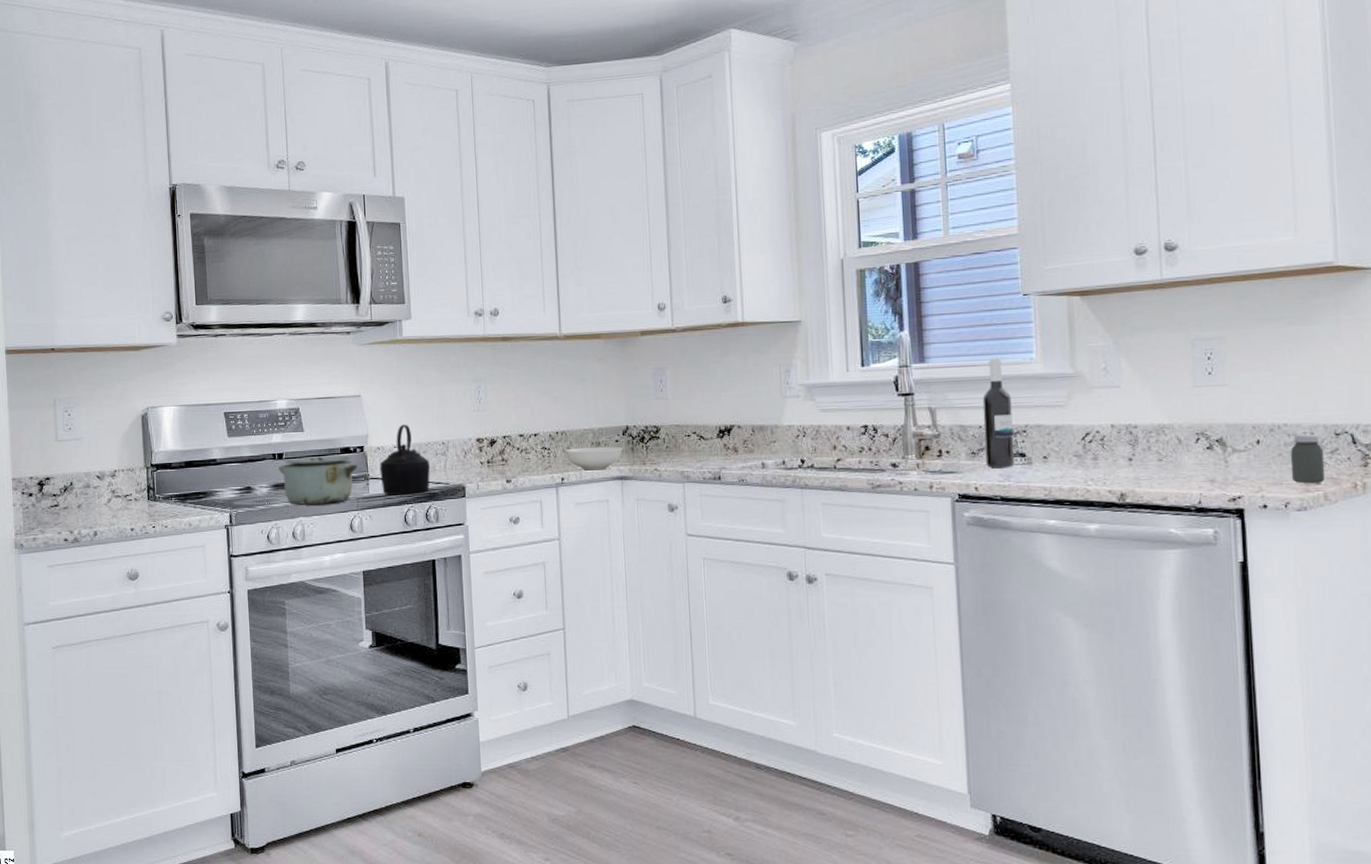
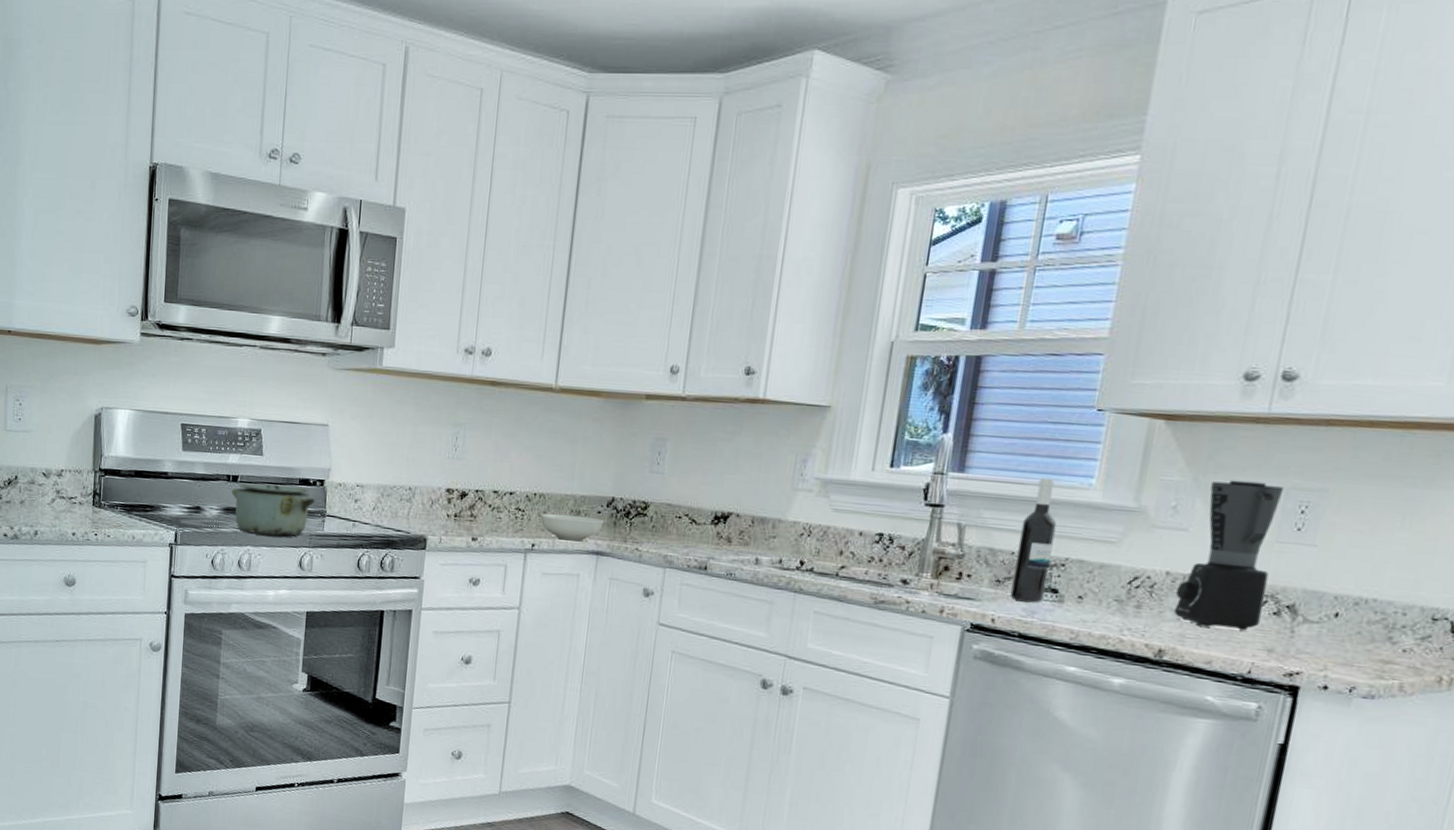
kettle: present [380,425,430,495] -> none [338,463,392,539]
blender: none [1122,337,1198,468] -> present [1173,480,1285,631]
jar: present [1290,435,1326,484] -> none [1365,614,1414,672]

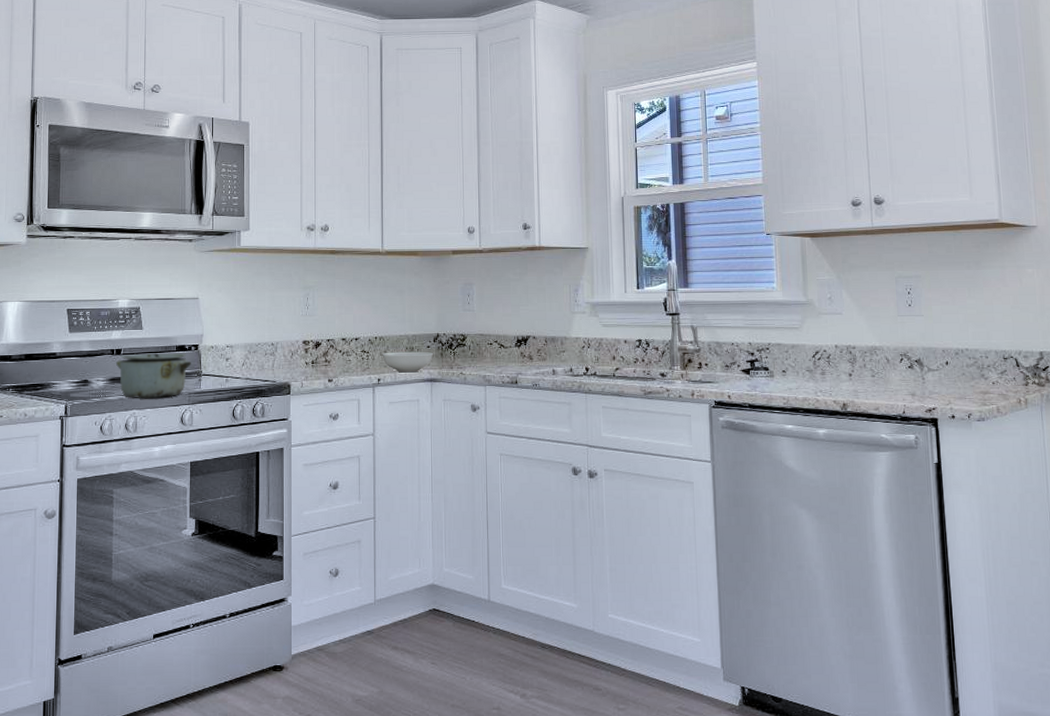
wine bottle: present [1010,477,1057,603] -> none [734,285,760,380]
blender: present [1173,480,1285,631] -> none [844,275,902,383]

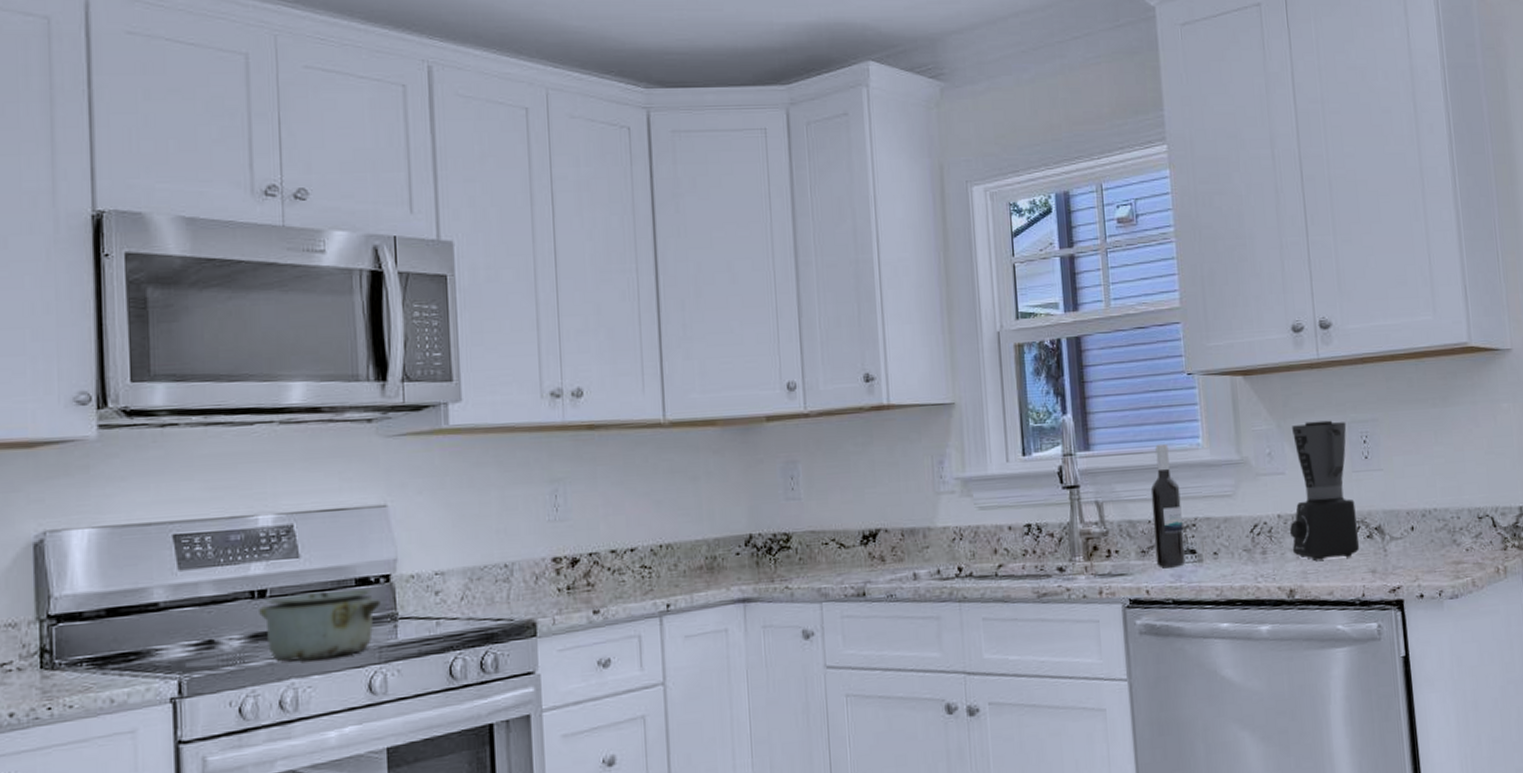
bowl: present [382,351,434,373] -> none [671,560,746,593]
wine bottle: none [734,285,760,380] -> present [1150,443,1186,568]
blender: none [844,275,902,383] -> present [1289,420,1360,561]

